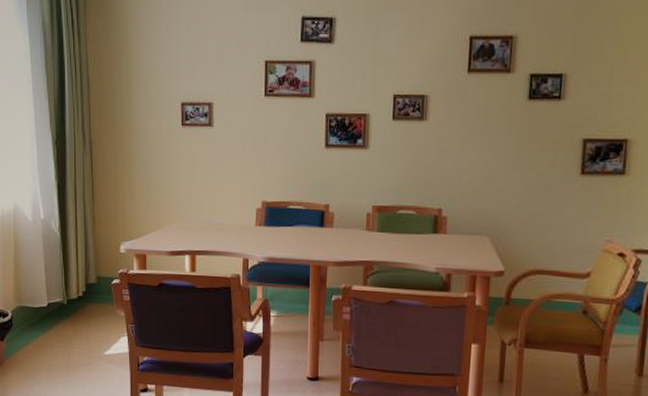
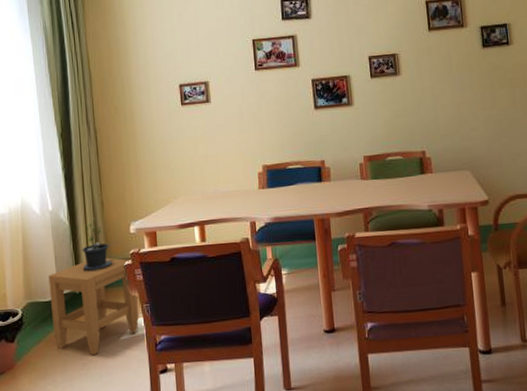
stool: none [38,274,123,366] -> present [48,258,139,356]
potted plant: none [71,232,102,286] -> present [82,217,114,272]

